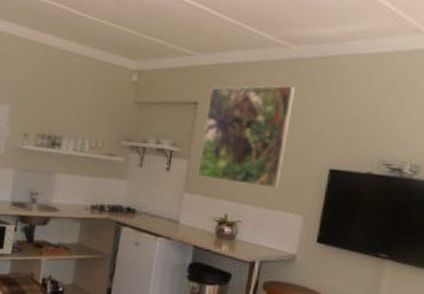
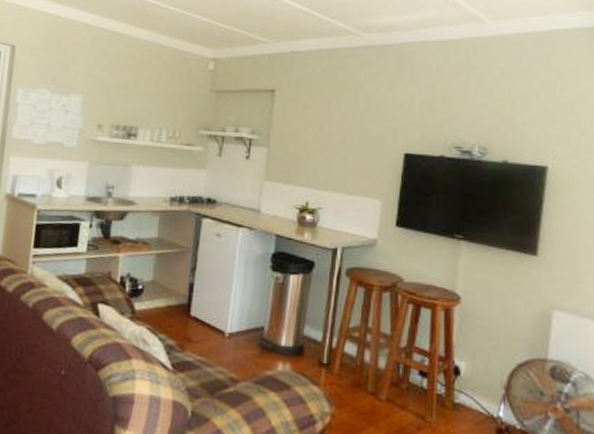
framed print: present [197,85,296,190] -> none [277,72,369,175]

